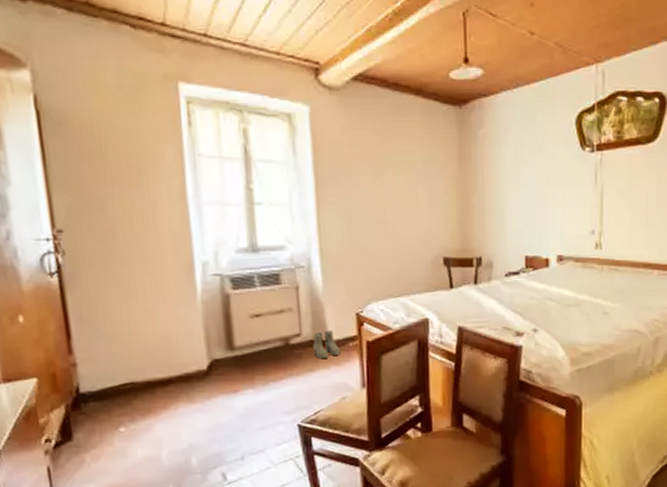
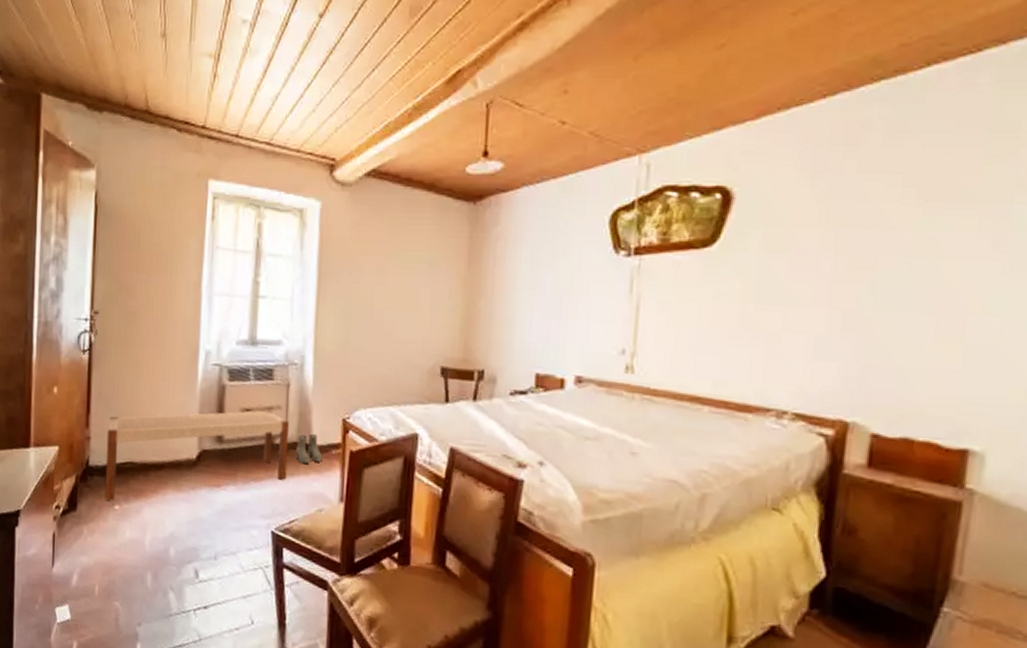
bench: none [96,314,307,424] -> present [104,410,290,501]

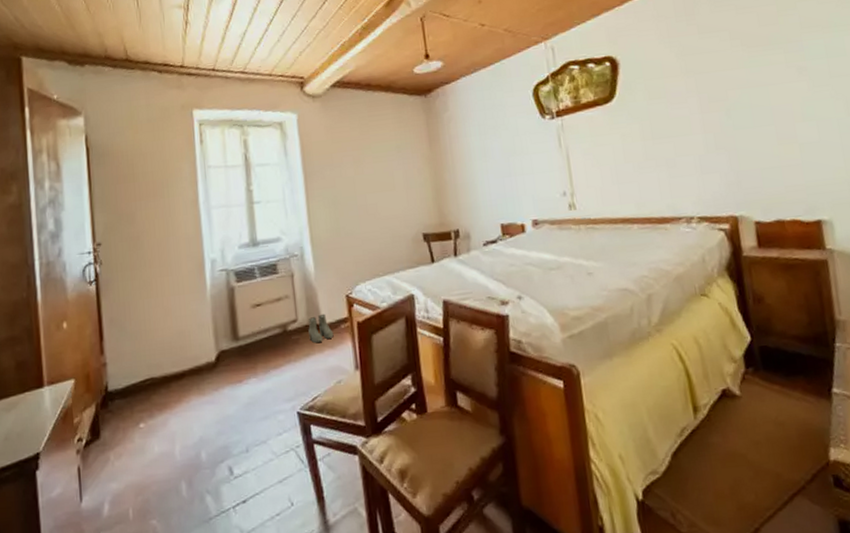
bench: present [104,410,290,501] -> none [123,302,304,421]

